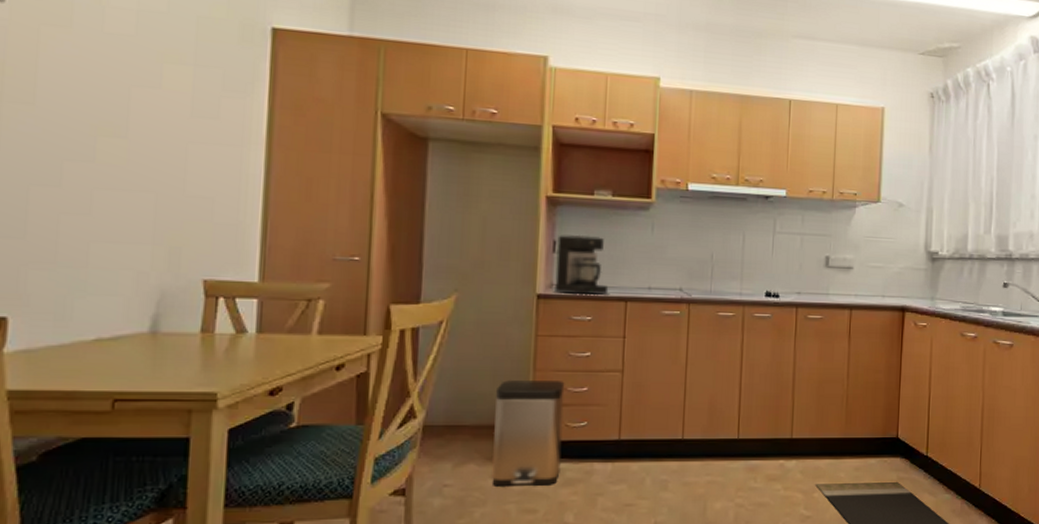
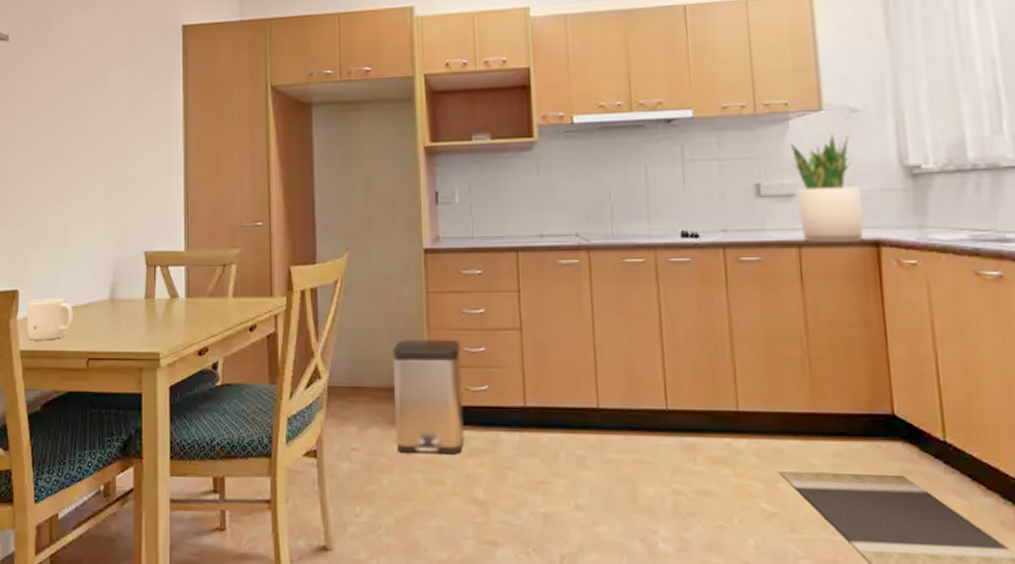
mug: none [18,328,95,379] -> present [26,298,74,341]
coffee maker: present [555,234,609,295] -> none [439,183,497,247]
planter: none [854,222,897,308] -> present [789,134,864,243]

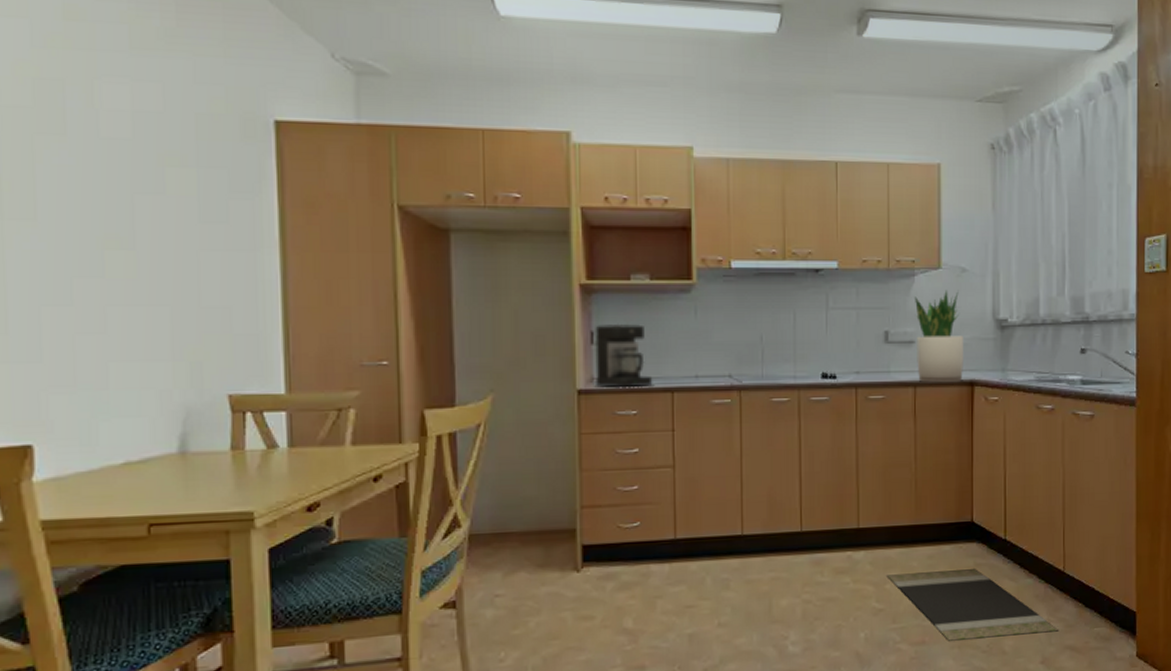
mug: present [26,298,74,341] -> none [47,453,125,507]
pedal bin: present [392,340,464,455] -> none [541,480,615,594]
coffee maker: none [439,183,497,247] -> present [595,323,653,388]

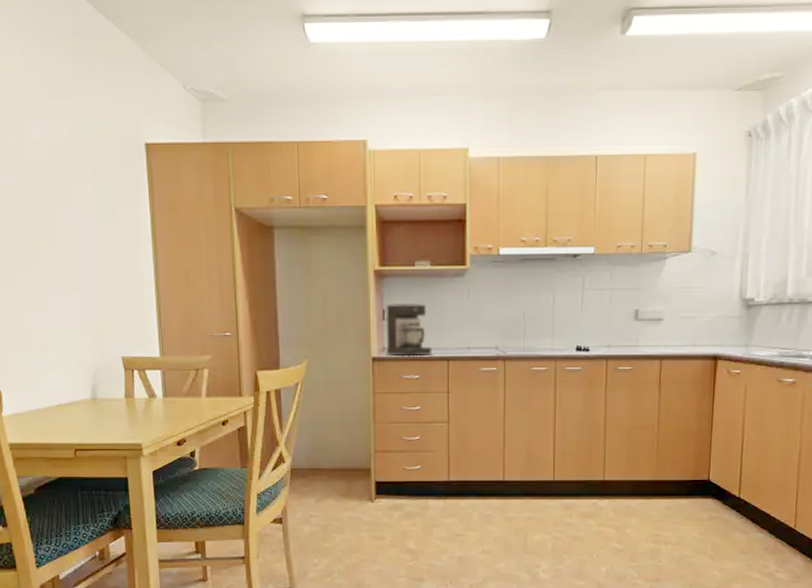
doormat: present [886,569,1058,641] -> none [627,521,785,581]
planter: present [914,289,963,383] -> none [664,271,709,357]

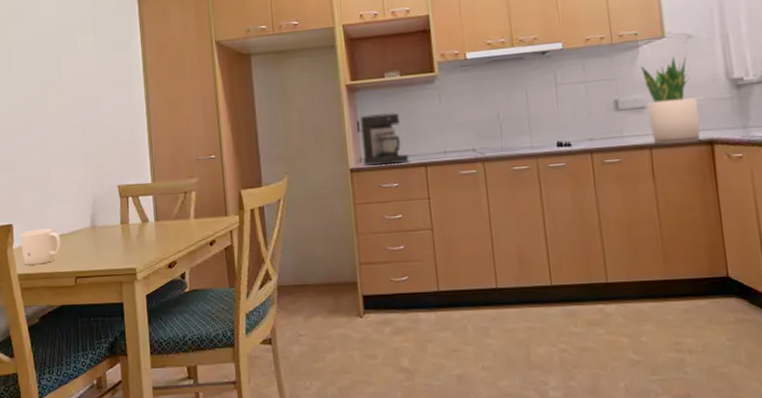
mug: none [10,397,59,435] -> present [20,228,62,265]
planter: none [664,271,709,357] -> present [640,56,701,145]

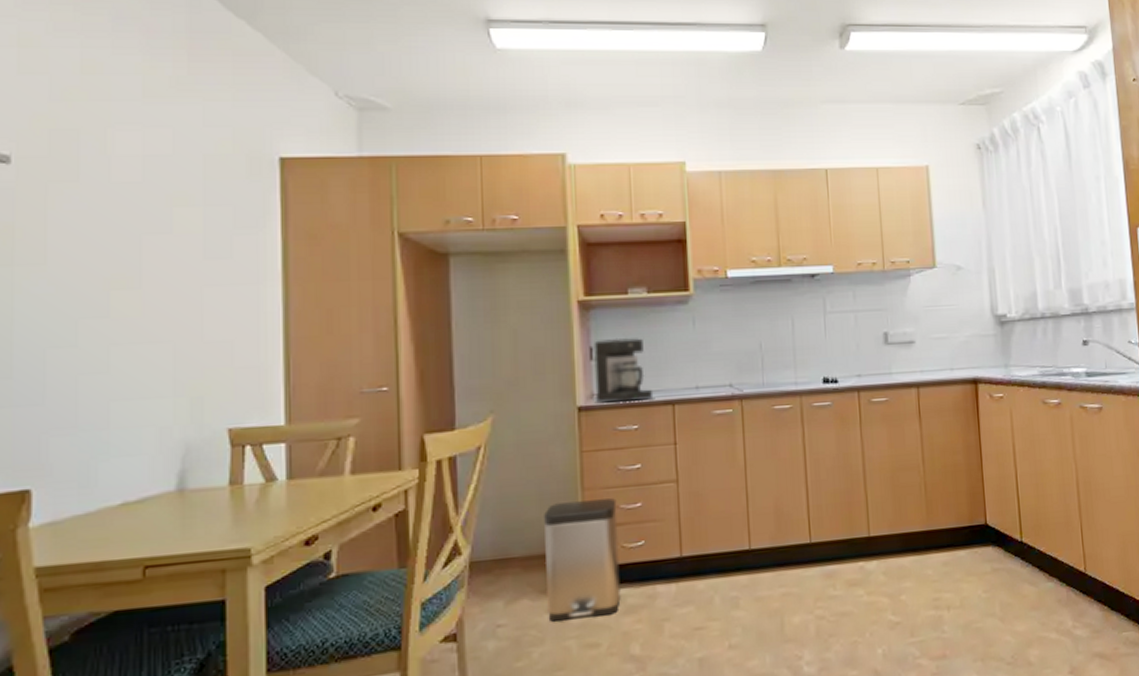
mug: present [20,228,62,265] -> none [44,494,122,553]
pedal bin: none [328,241,391,335] -> present [543,498,621,622]
planter: present [640,56,701,145] -> none [911,288,966,383]

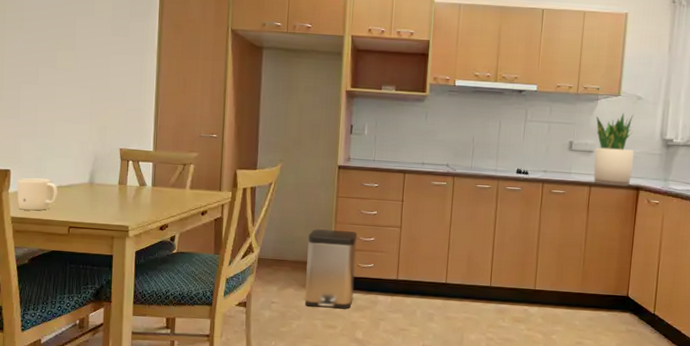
mug: none [44,494,122,553] -> present [17,178,58,211]
coffee maker: present [594,337,654,403] -> none [351,120,392,167]
planter: none [911,288,966,383] -> present [593,112,634,187]

